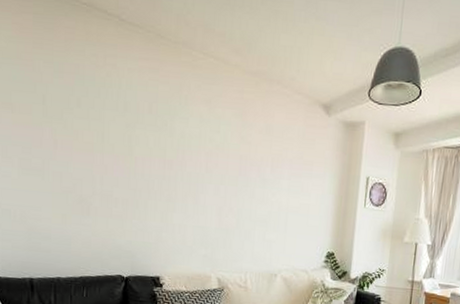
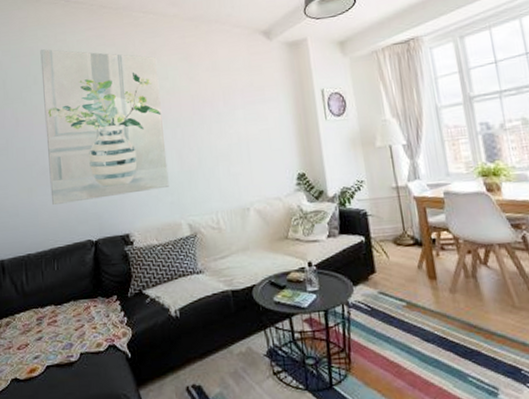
wall art: none [85,70,211,241] -> present [40,49,169,205]

